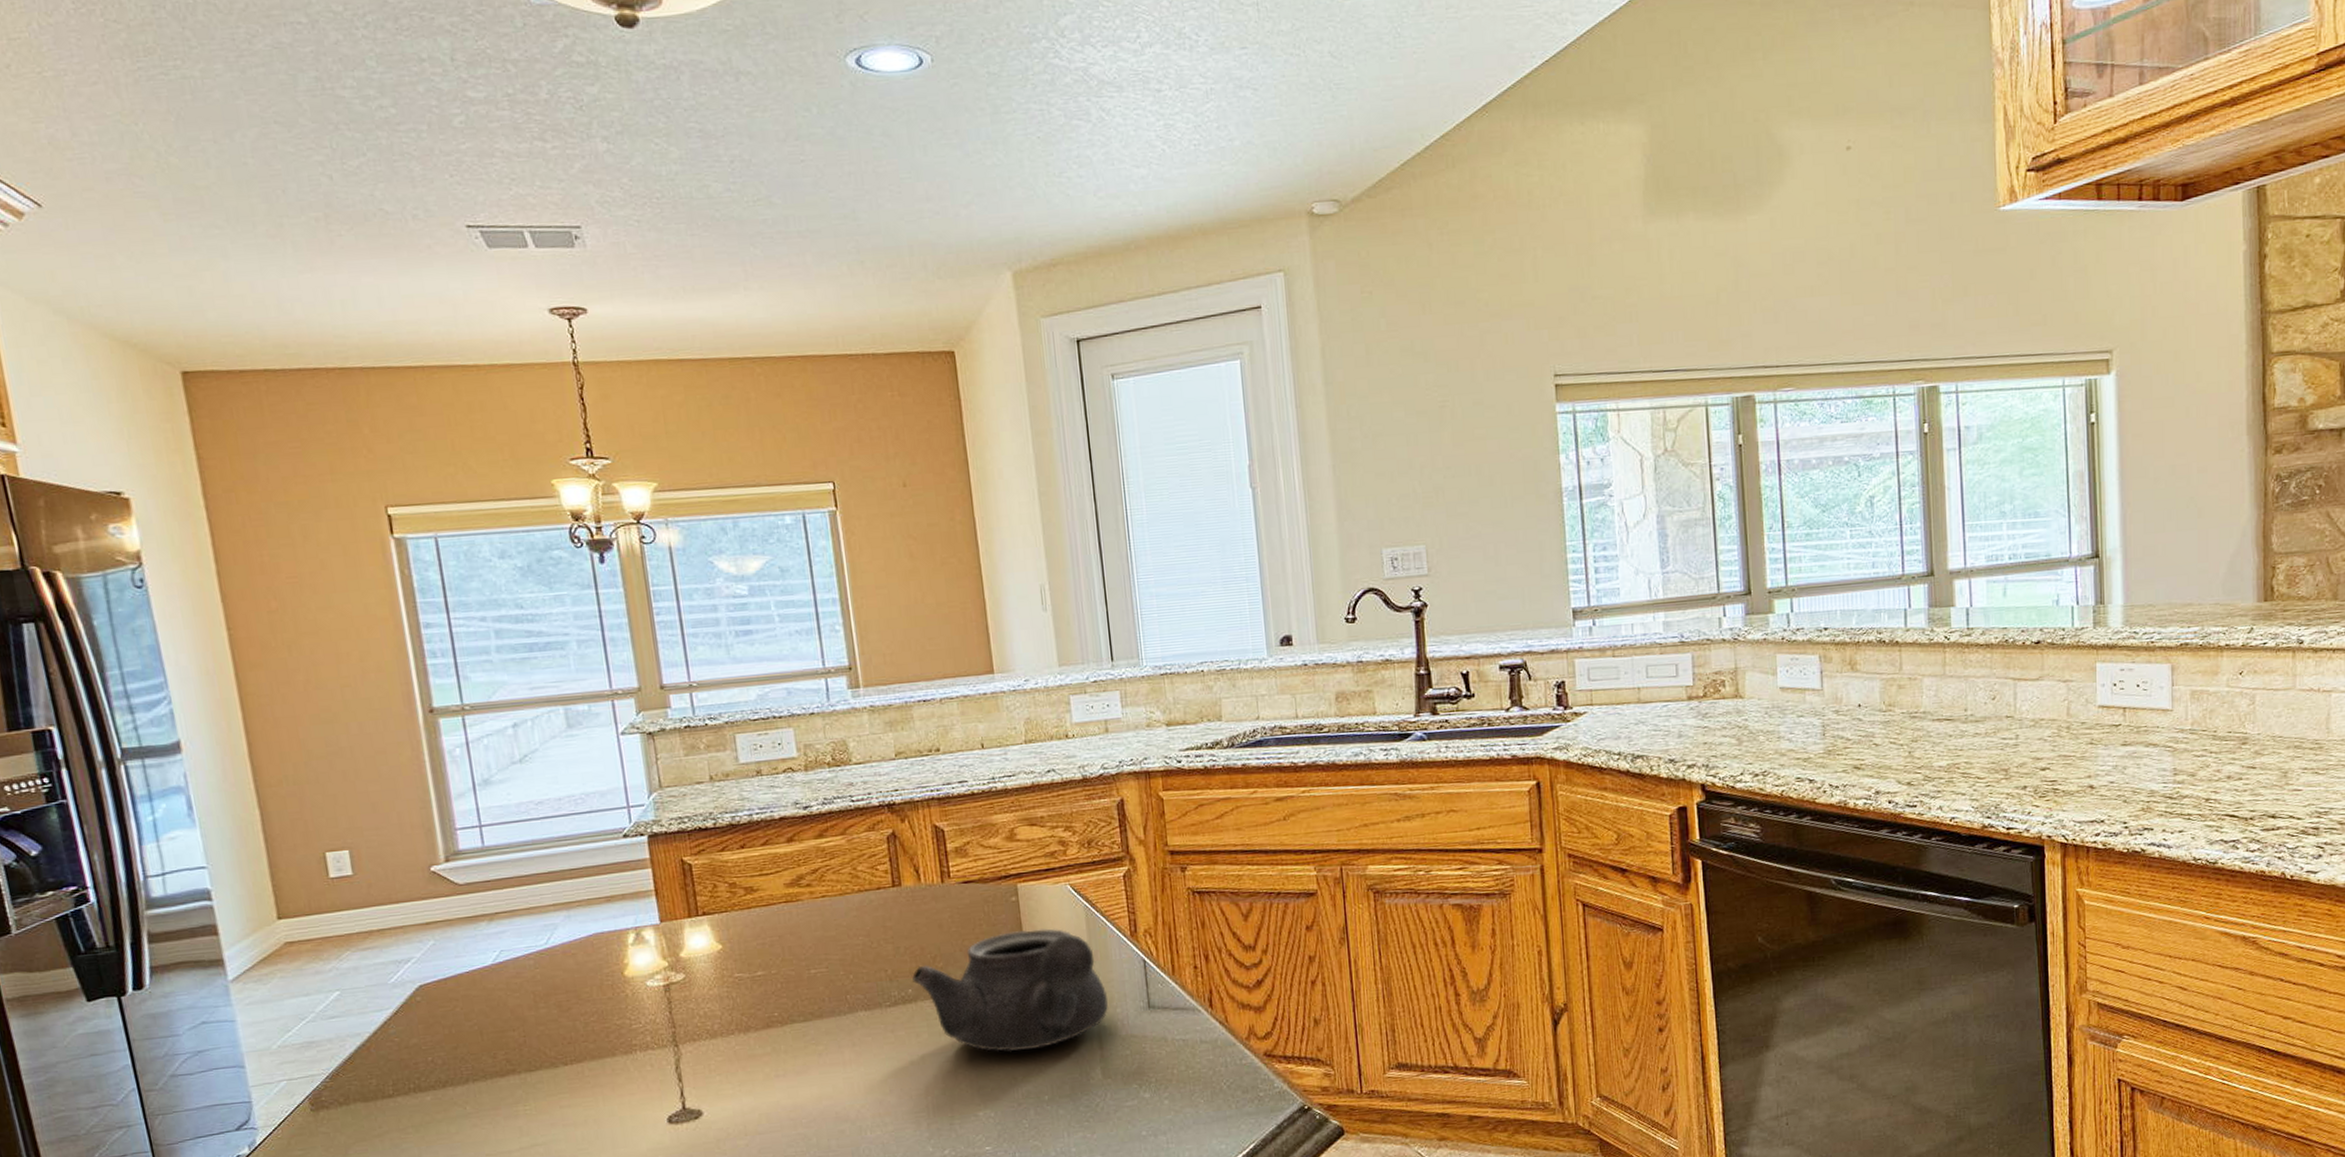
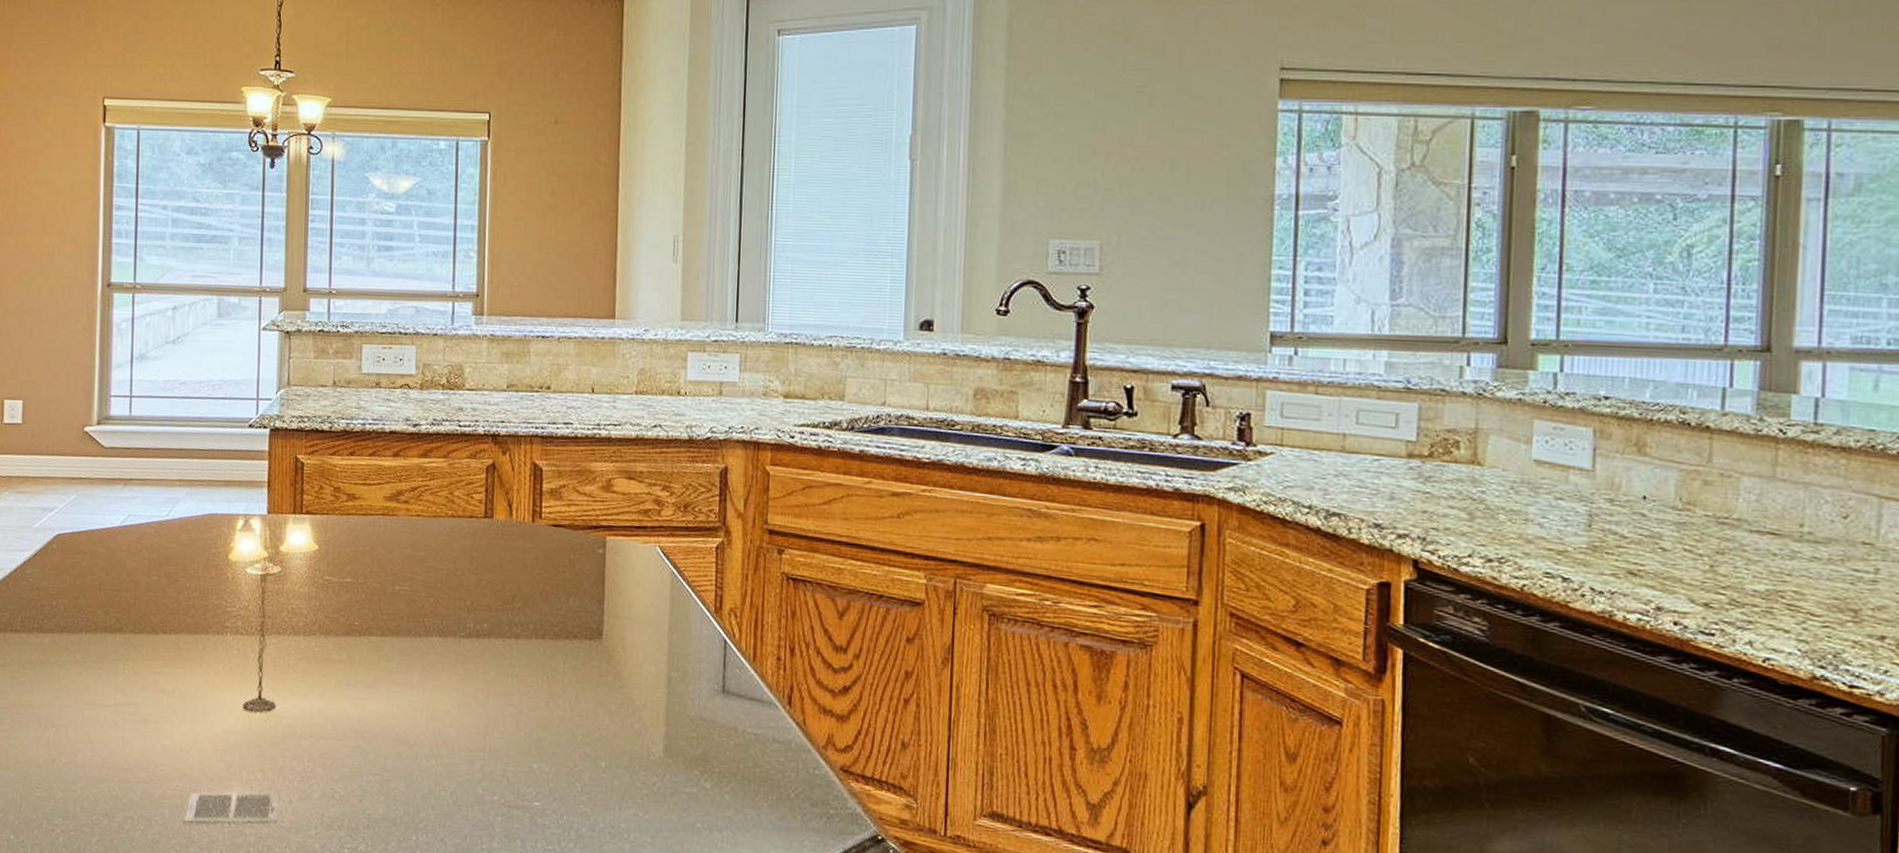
teapot: present [912,928,1108,1052] -> none [489,584,681,711]

